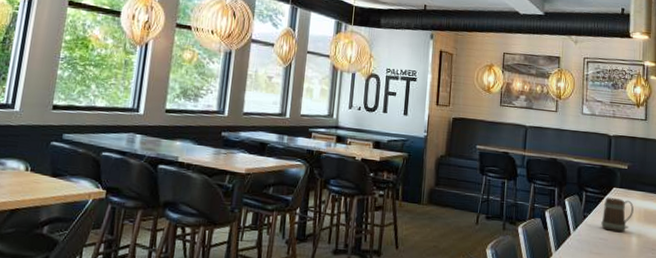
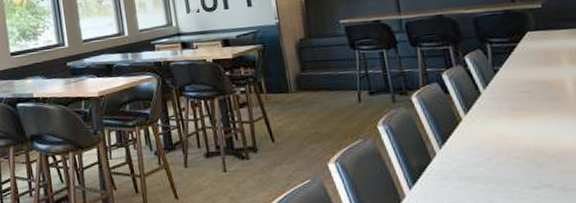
beer mug: present [601,197,634,233] -> none [518,42,562,82]

